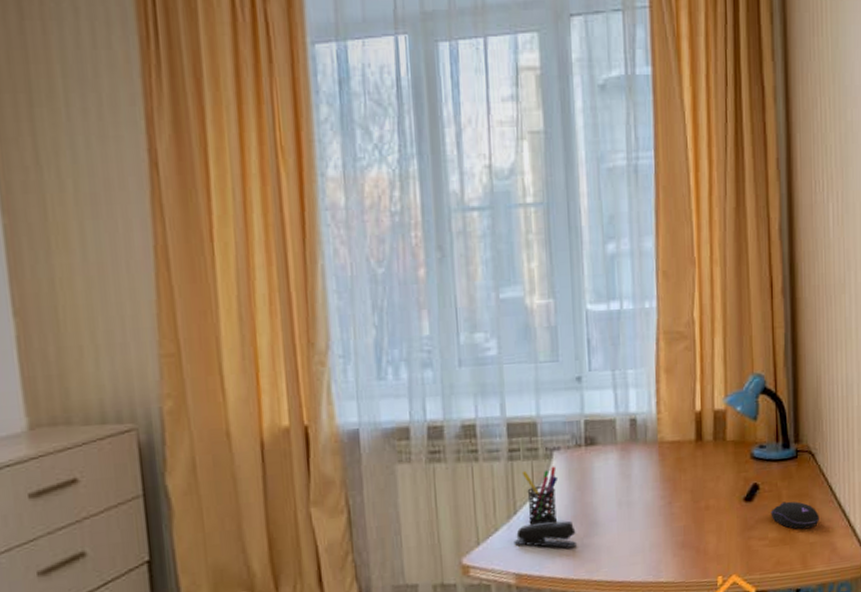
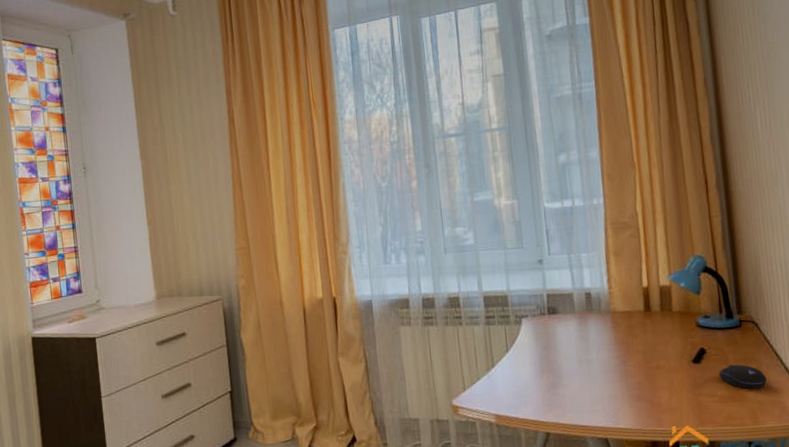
stapler: present [513,521,576,548] -> none [493,374,545,396]
pen holder: present [521,466,557,525] -> none [497,330,527,376]

